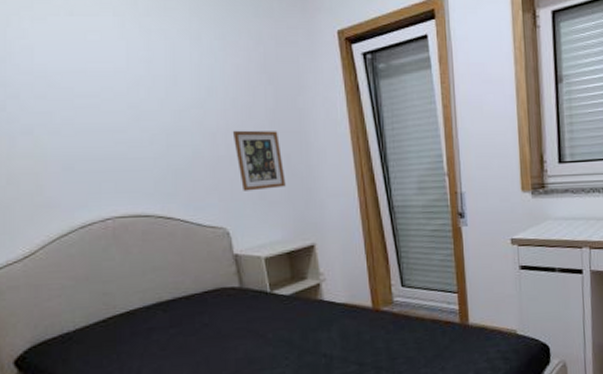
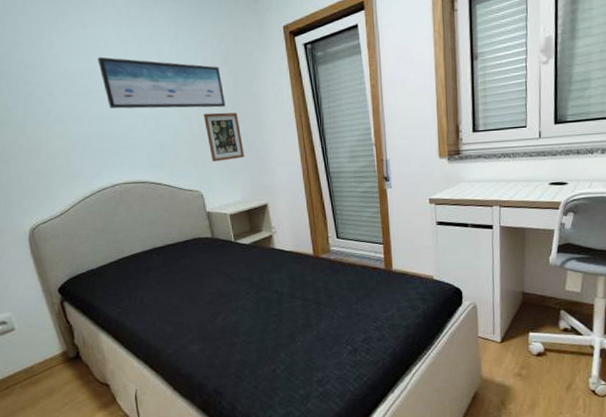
wall art: none [89,53,262,124] -> present [98,57,226,109]

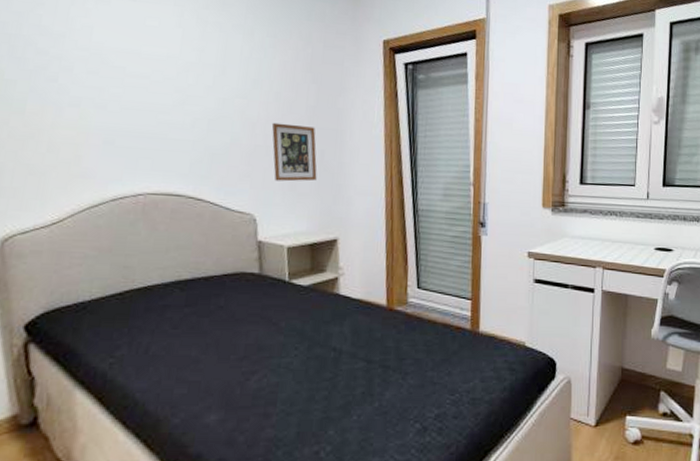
wall art: present [98,57,226,109] -> none [144,37,303,119]

